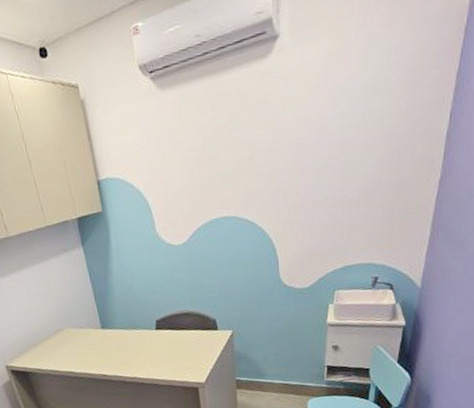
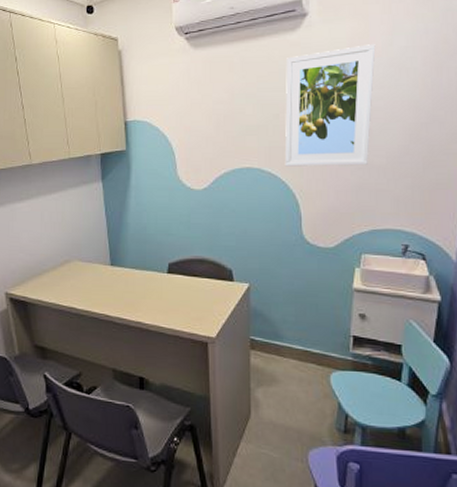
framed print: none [258,66,350,212] -> present [284,44,376,167]

